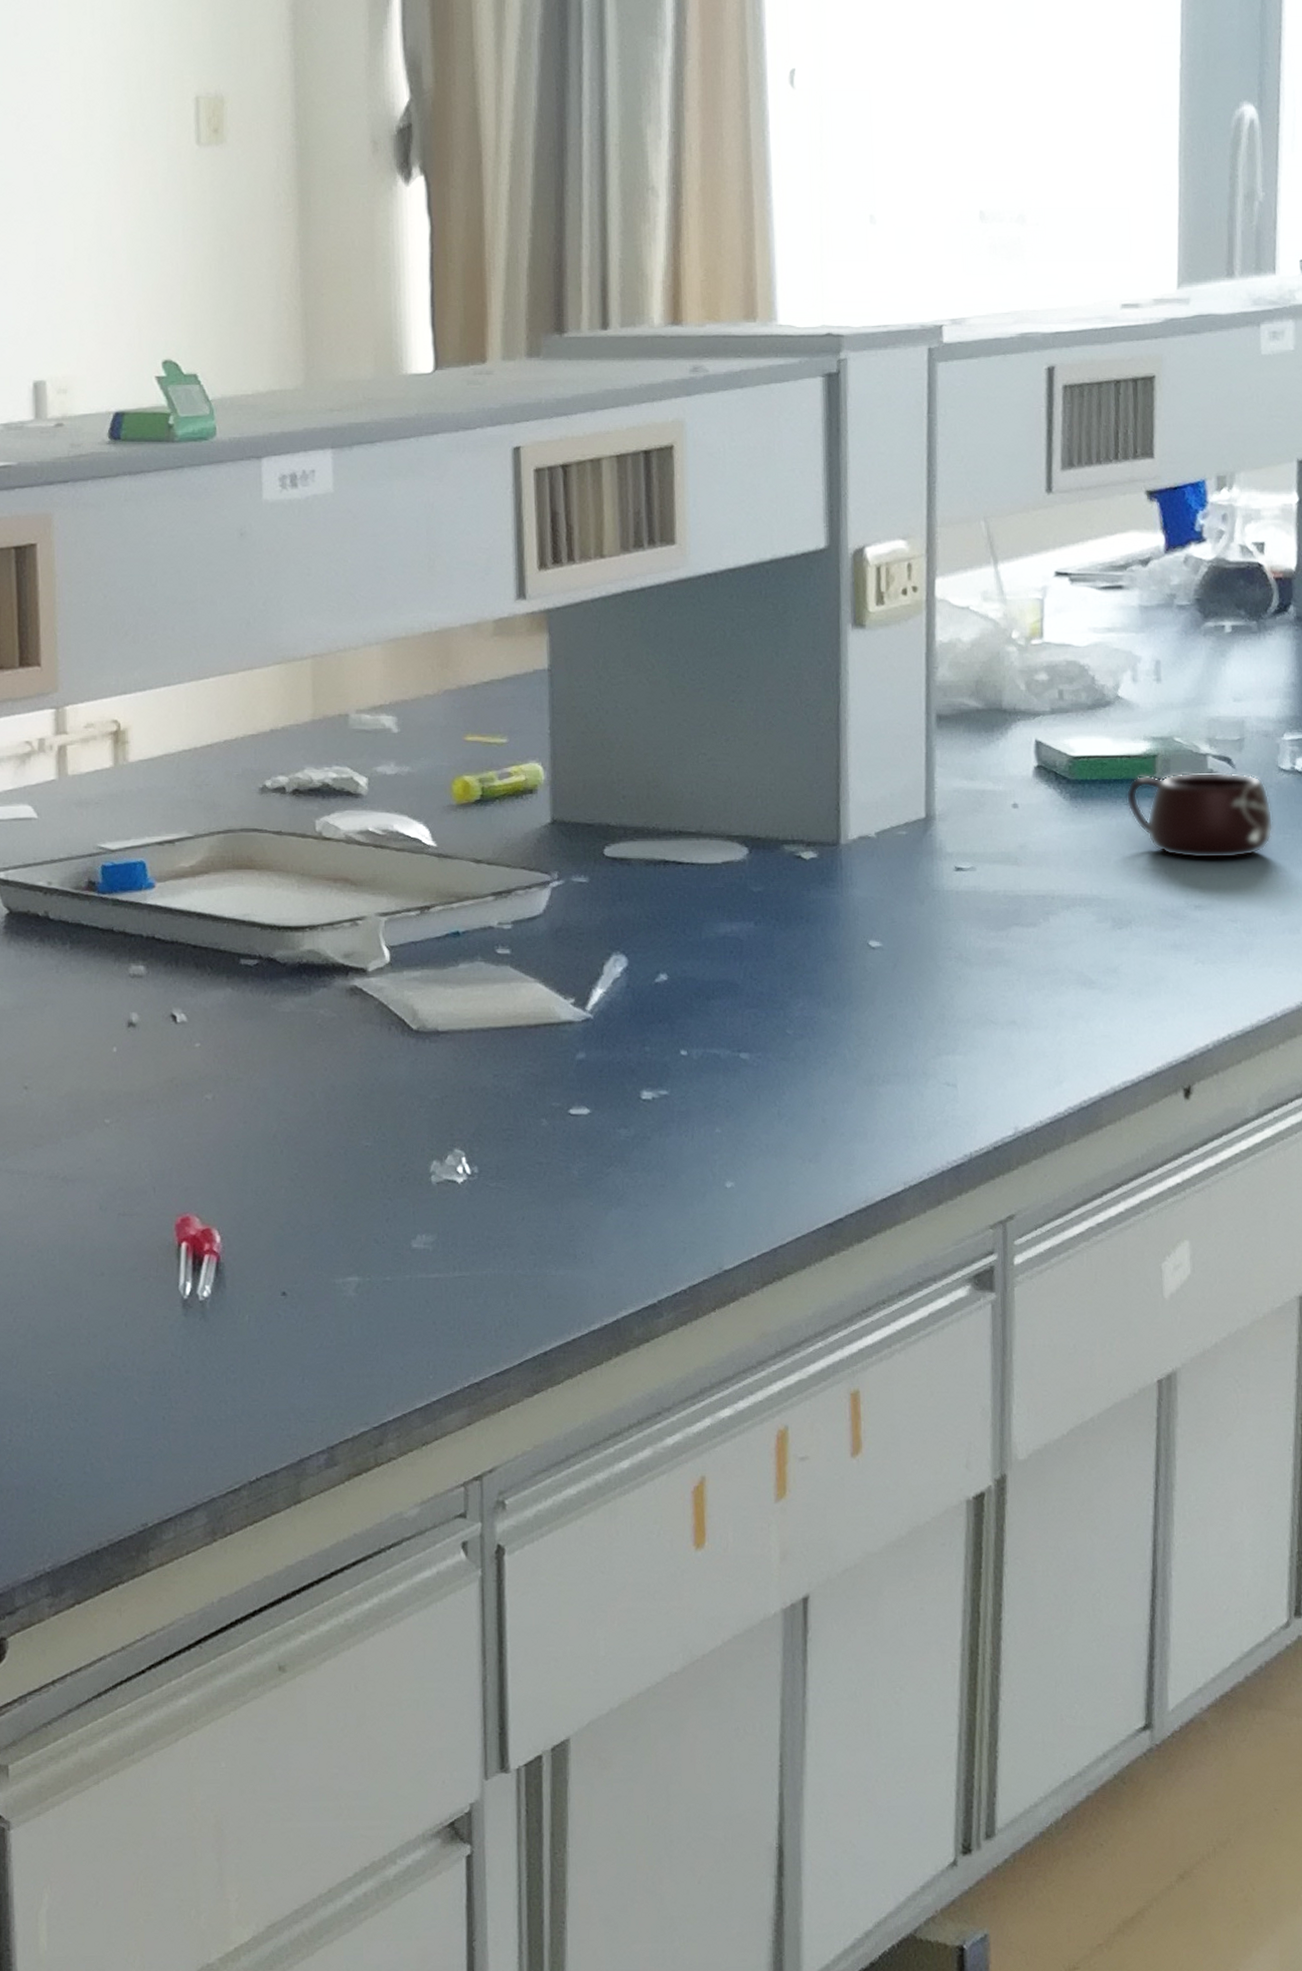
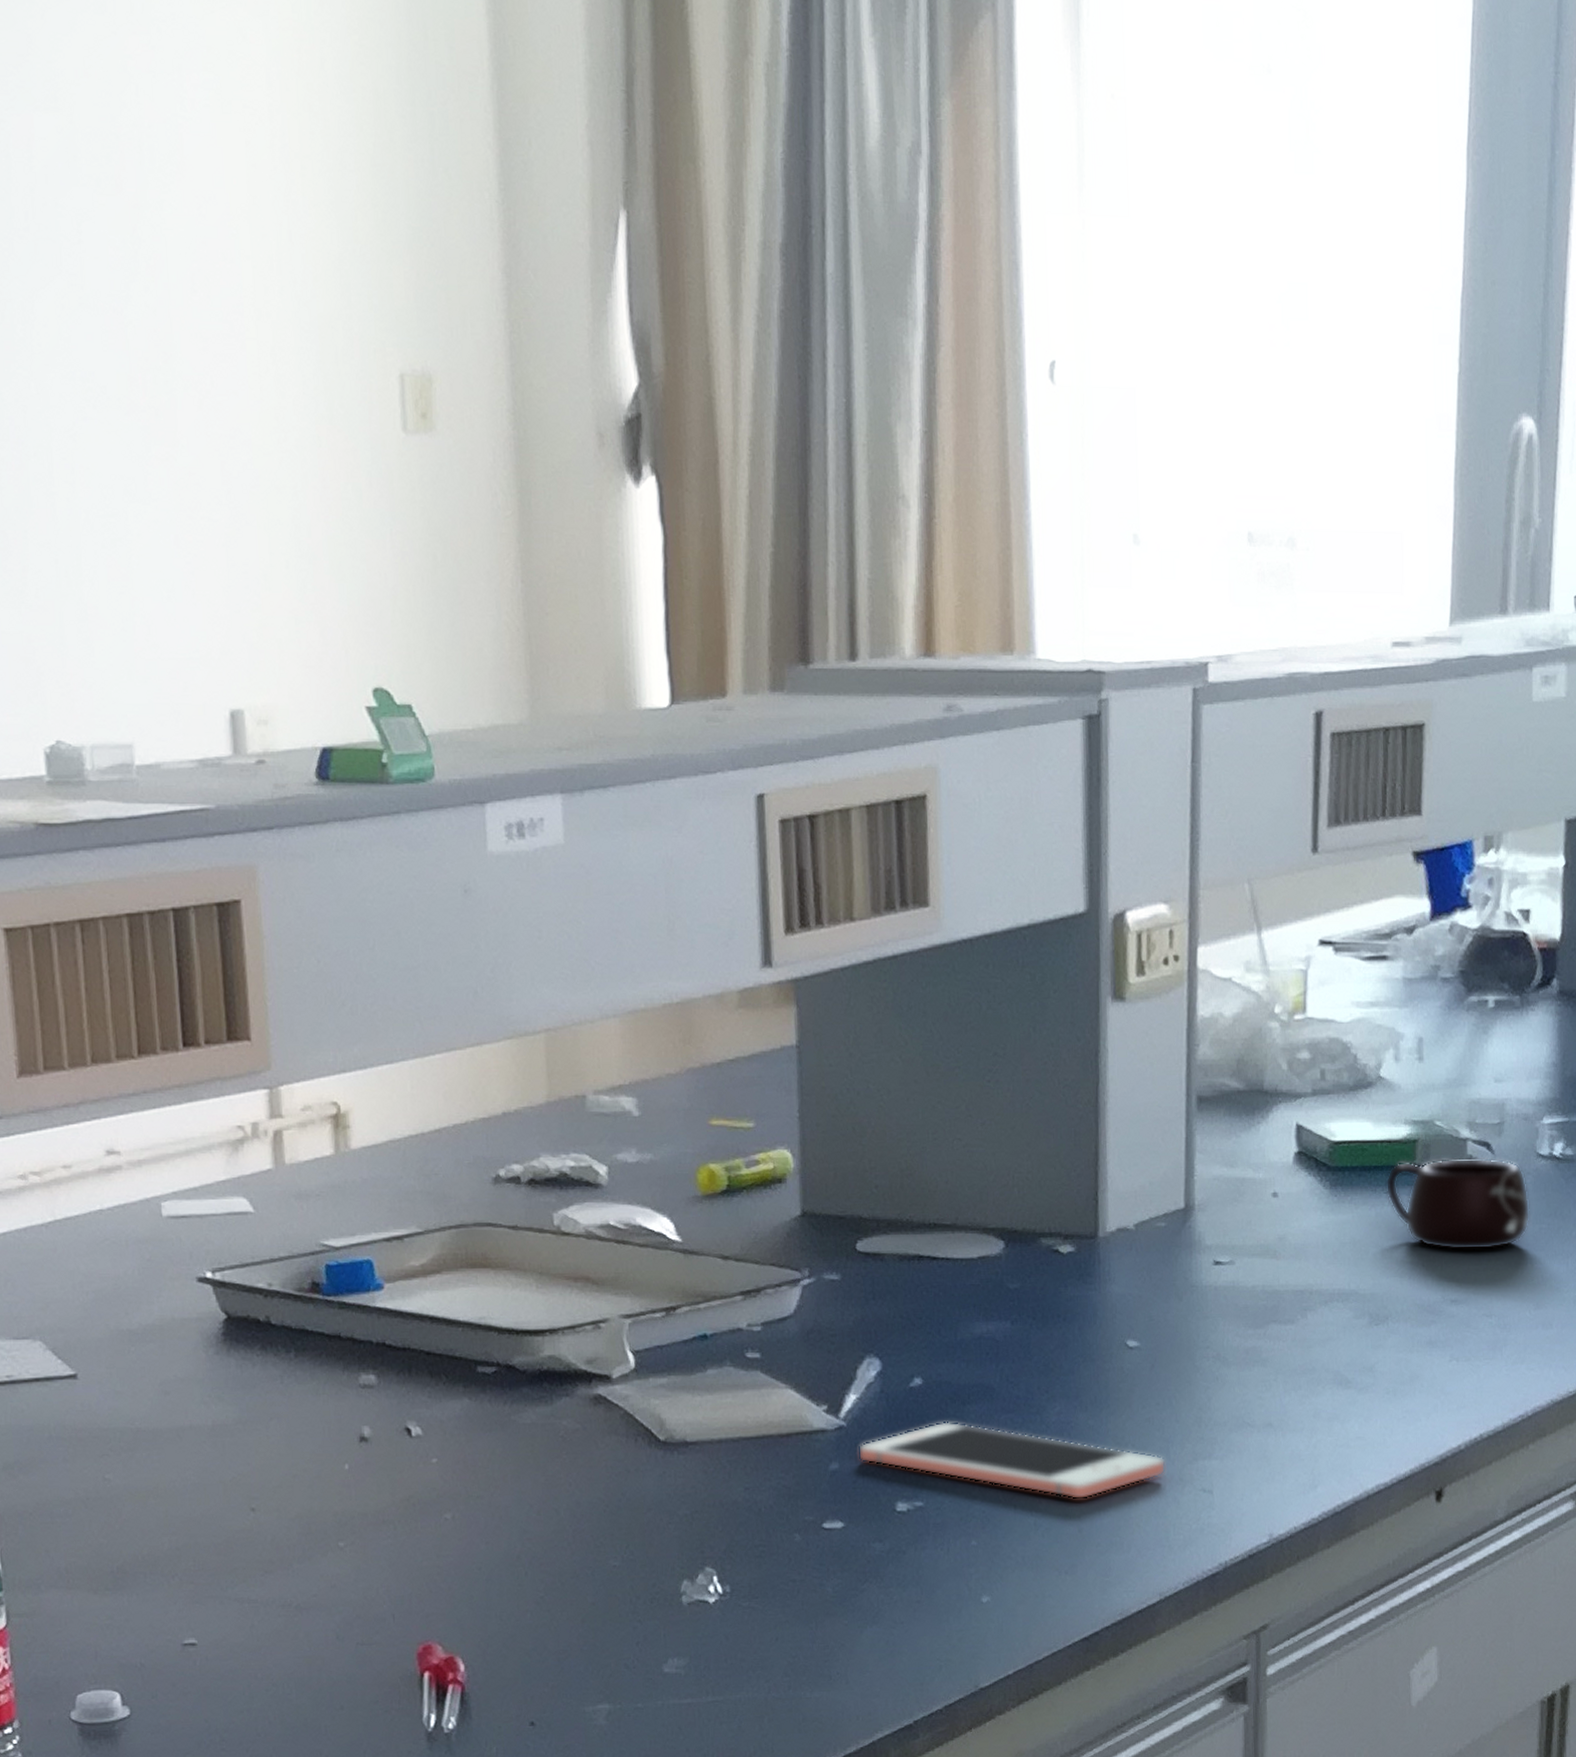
cell phone: none [604,1014,909,1091] -> present [858,1420,1166,1500]

